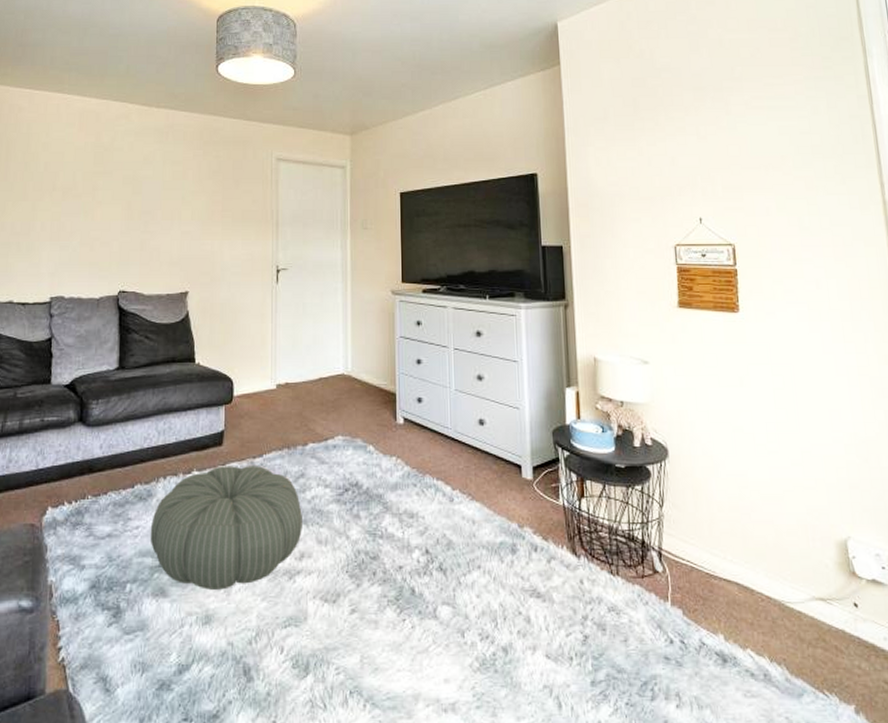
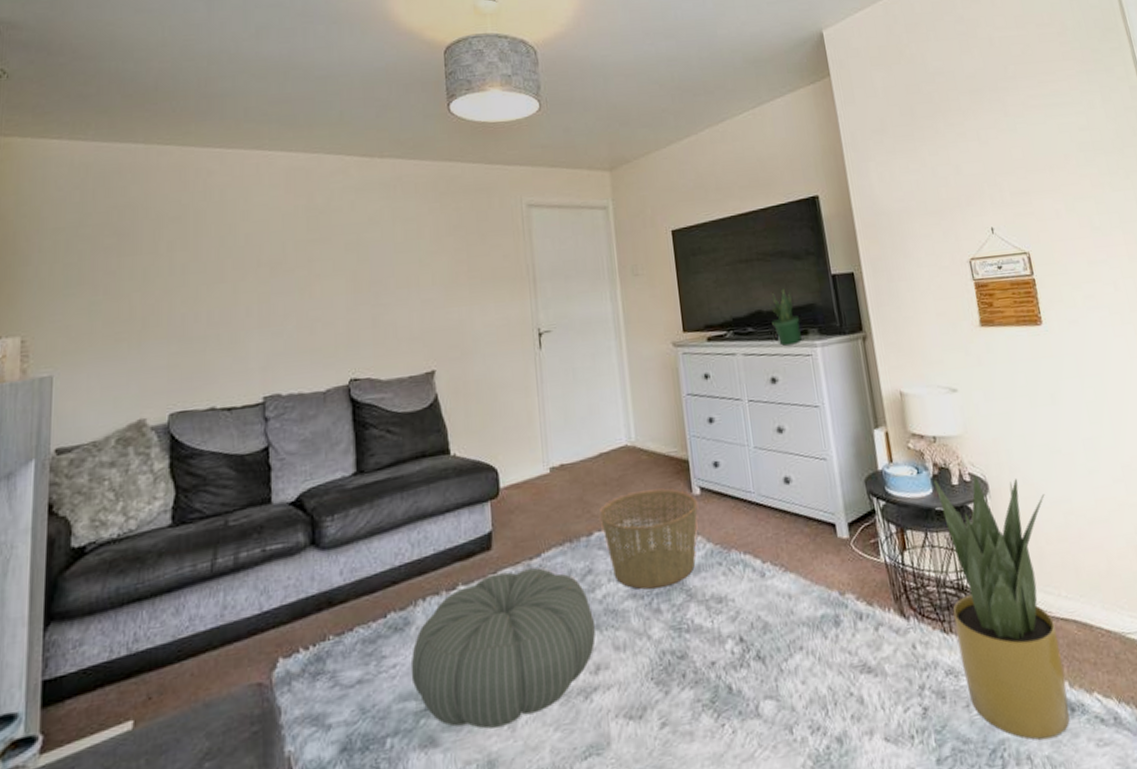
basket: none [316,414,400,497] -> present [600,489,698,590]
planter: none [482,254,508,306] -> present [769,289,802,347]
planter: none [616,439,722,681] -> present [933,475,1070,740]

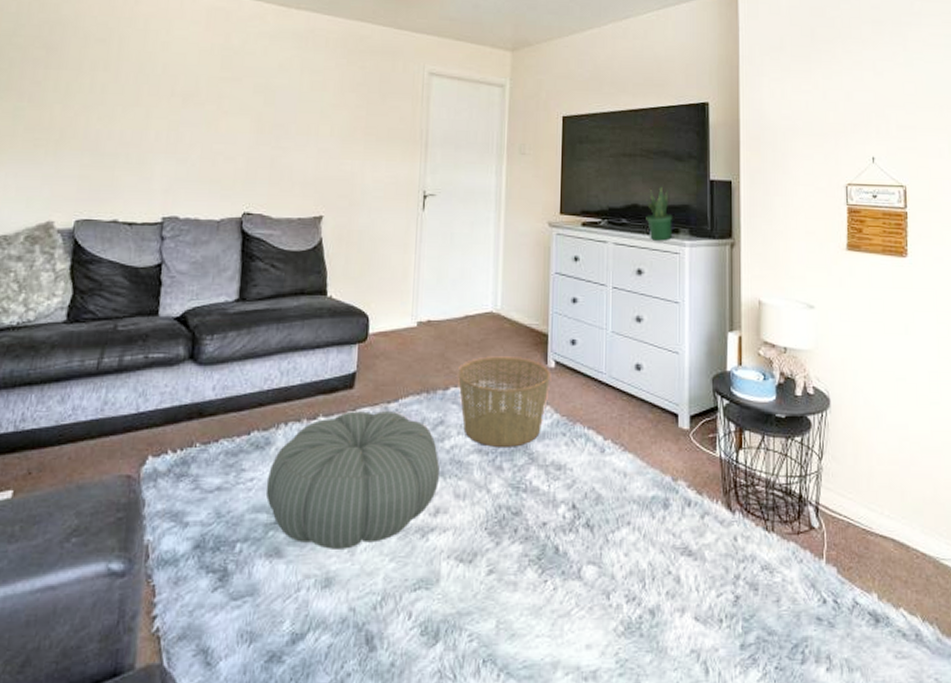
planter: present [933,475,1070,740] -> none [777,388,884,642]

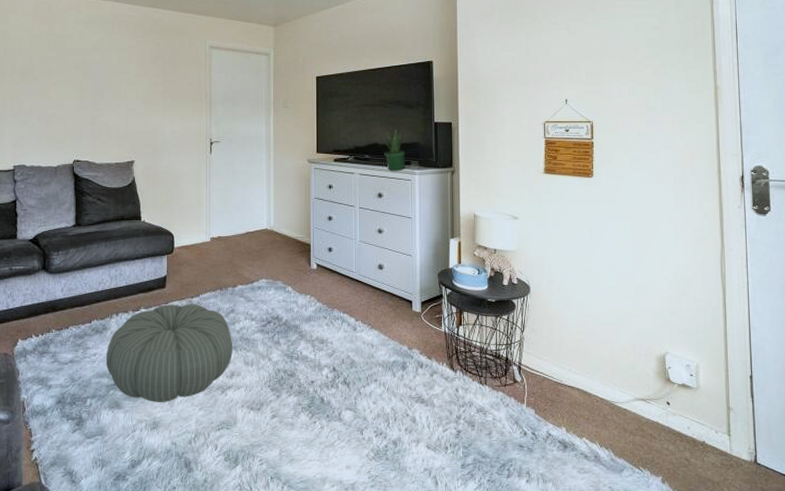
basket: present [458,356,550,447] -> none [243,261,313,328]

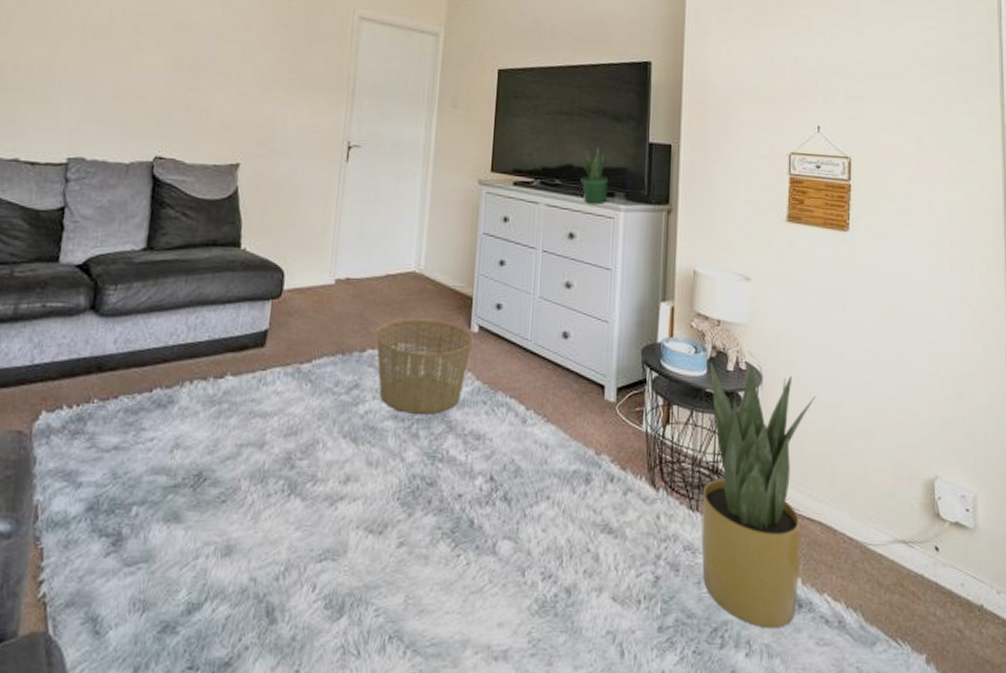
pouf: present [105,304,232,402] -> none [166,371,353,516]
basket: none [243,261,313,328] -> present [376,318,473,414]
planter: none [489,279,572,462] -> present [701,362,816,628]

